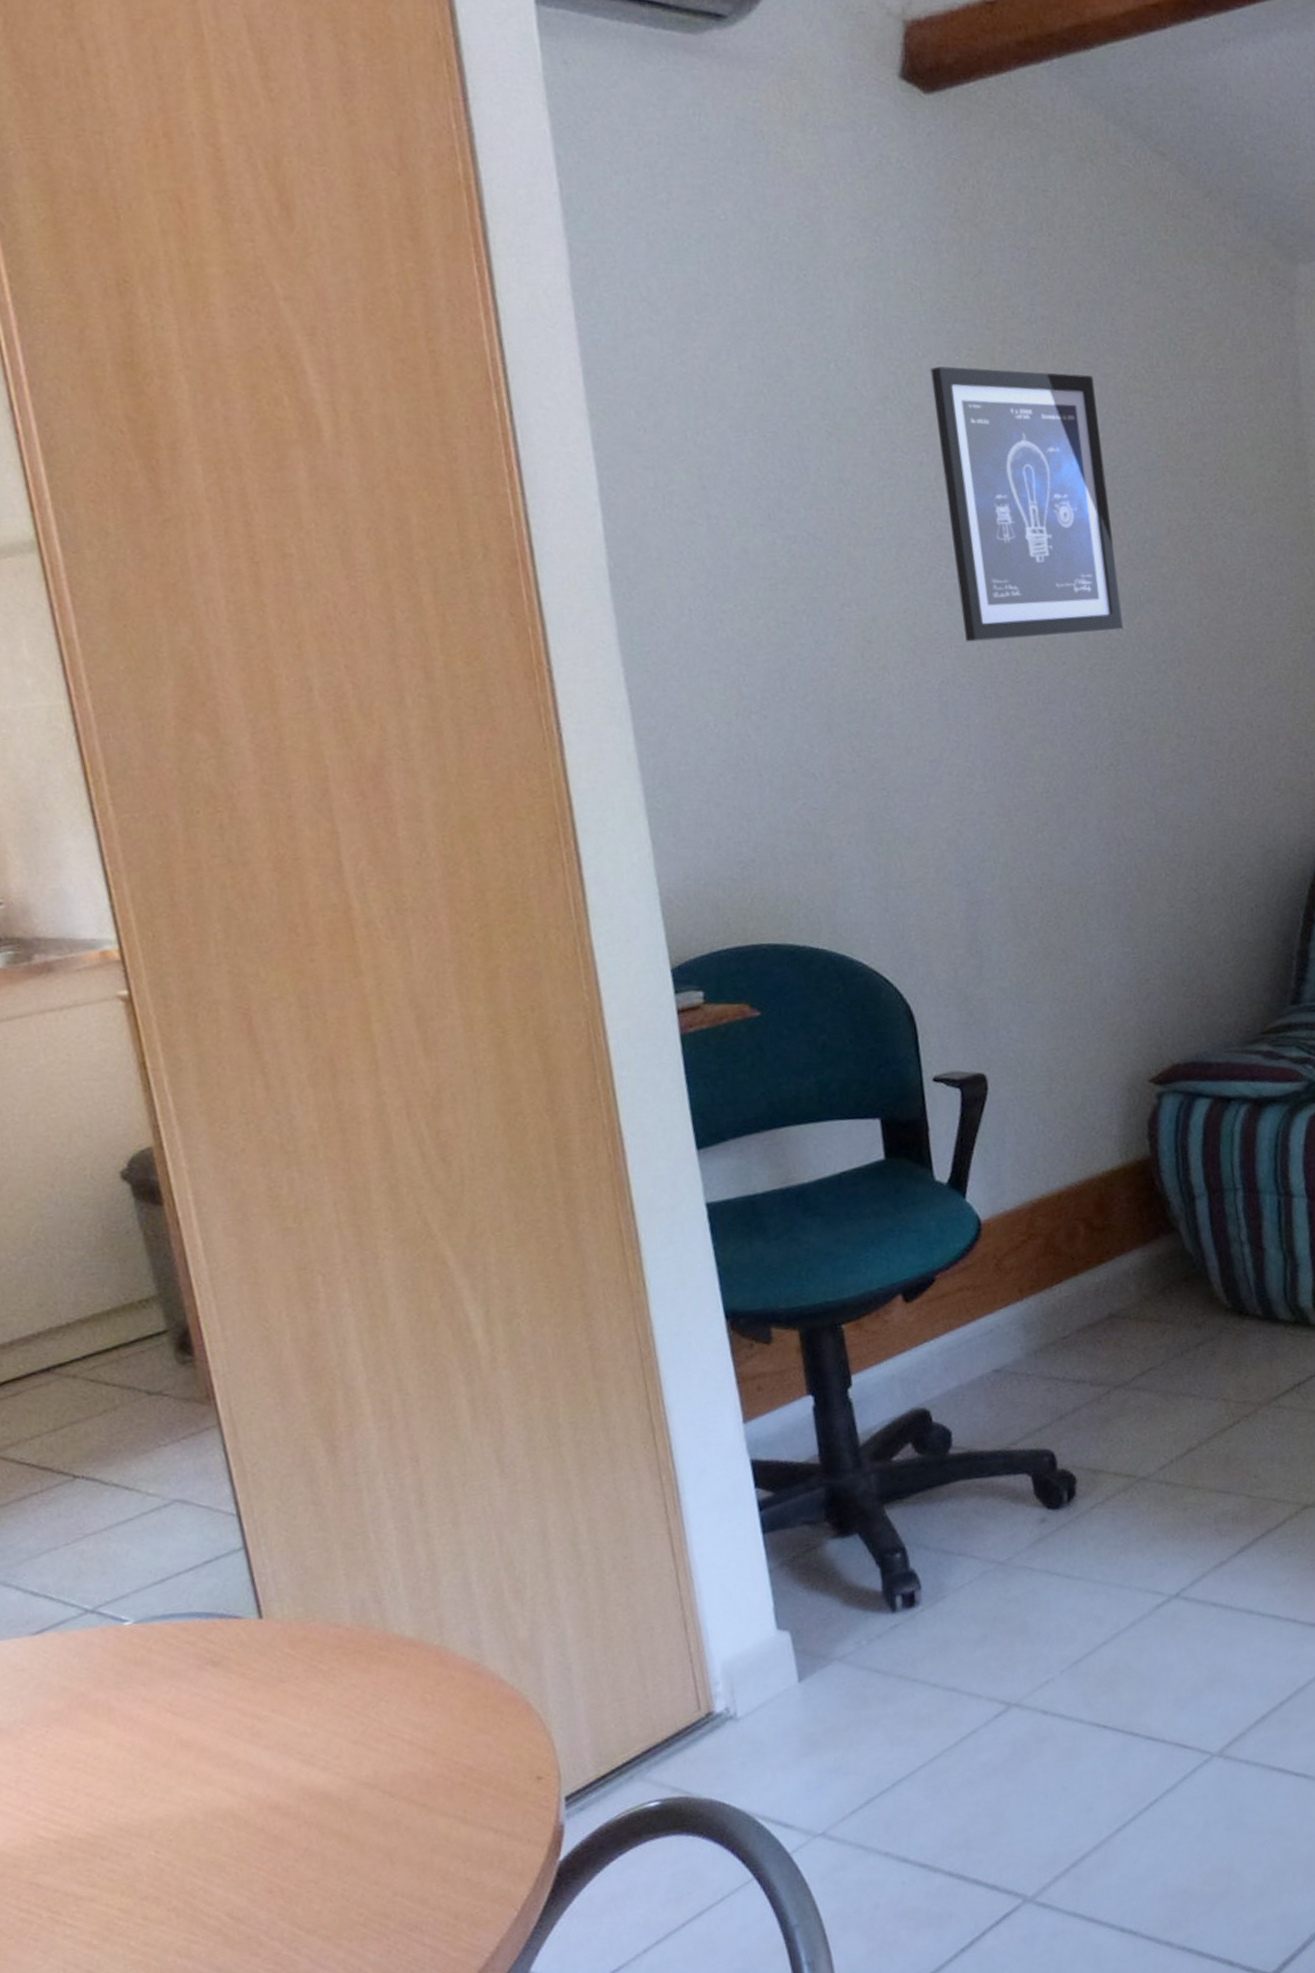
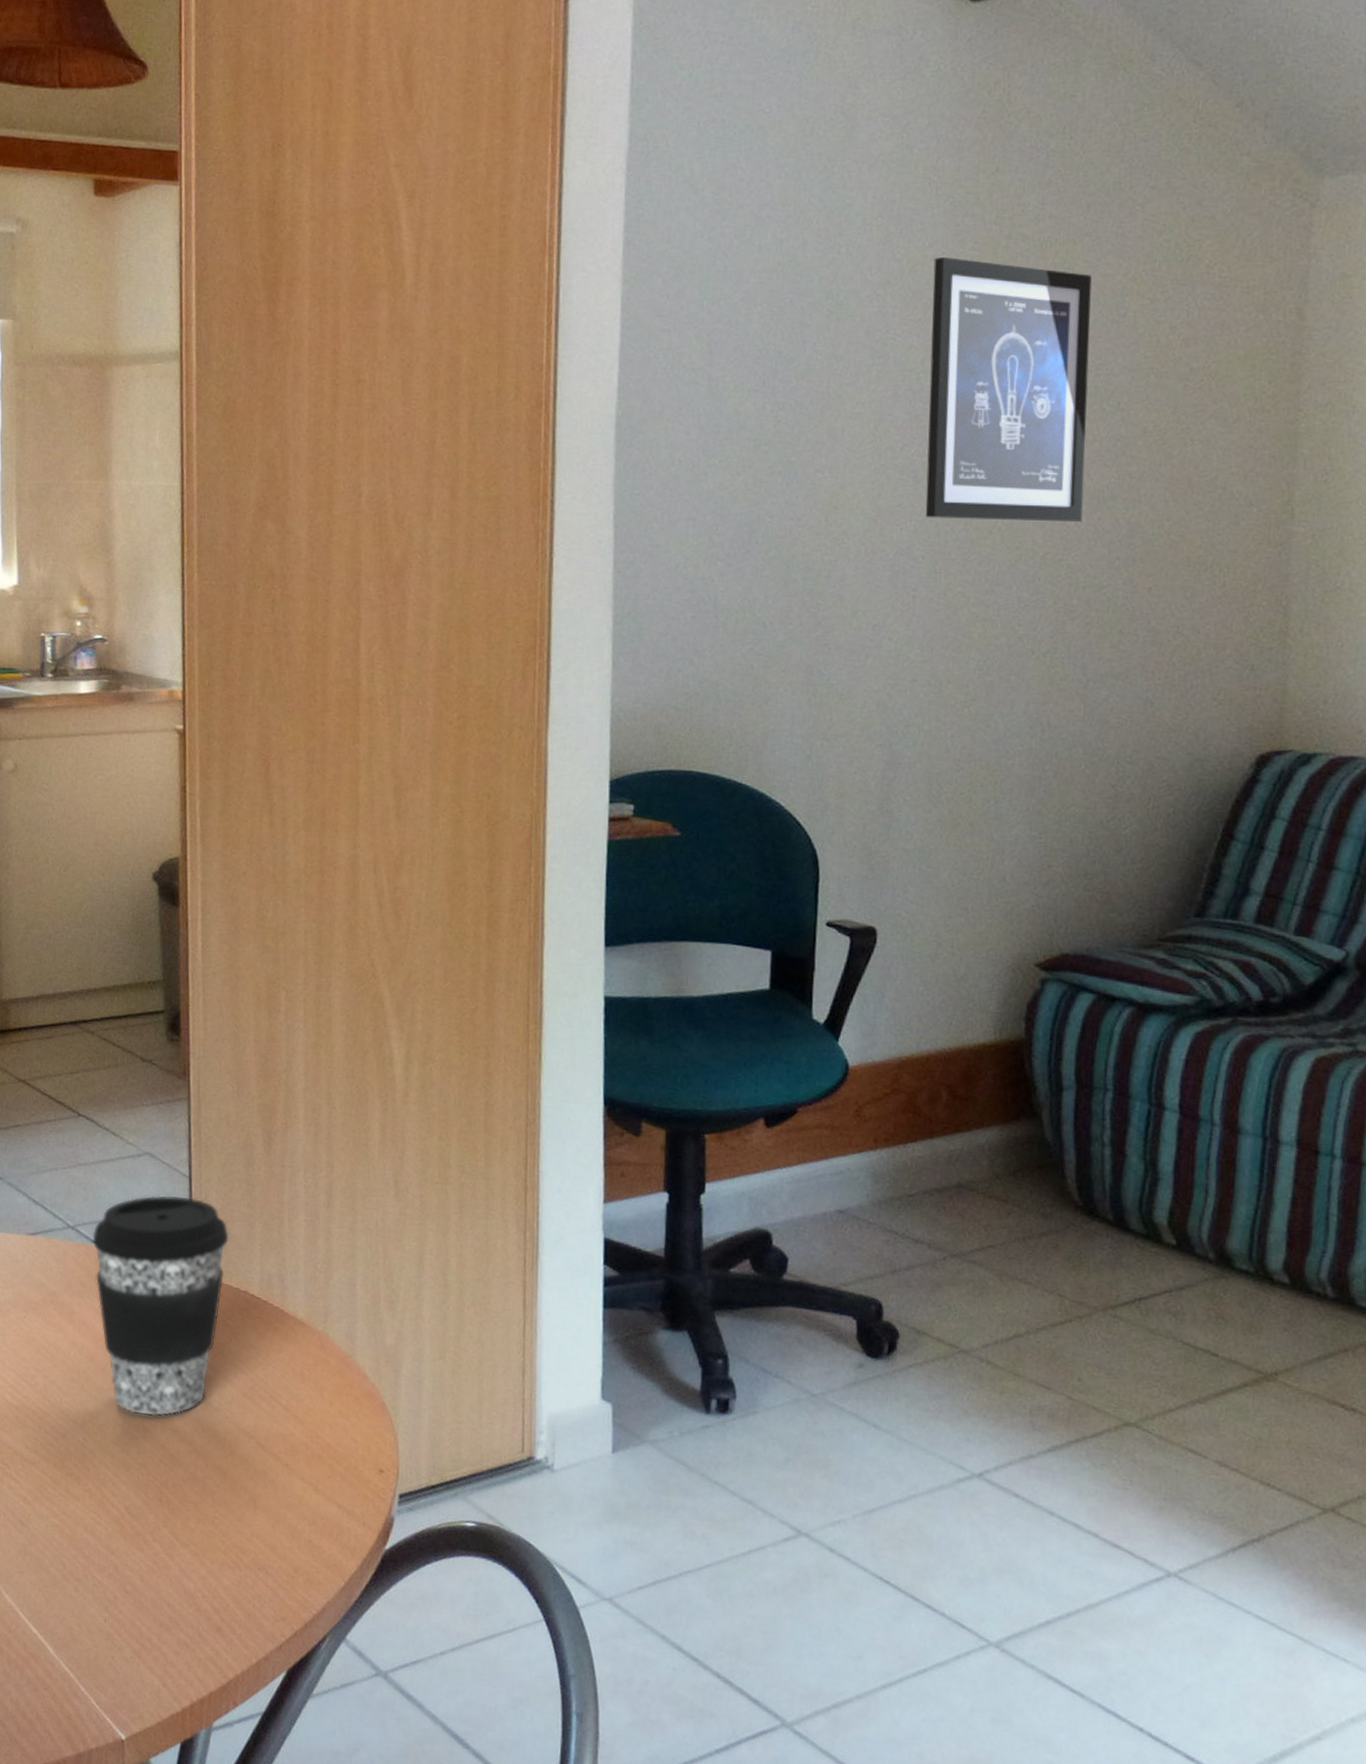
coffee cup: none [120,1536,308,1804] -> present [91,1195,229,1416]

